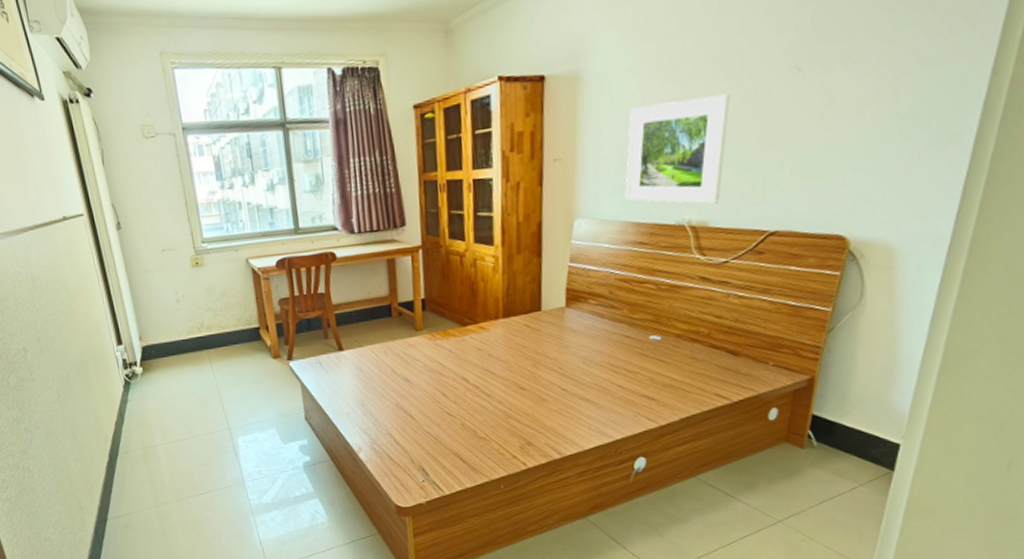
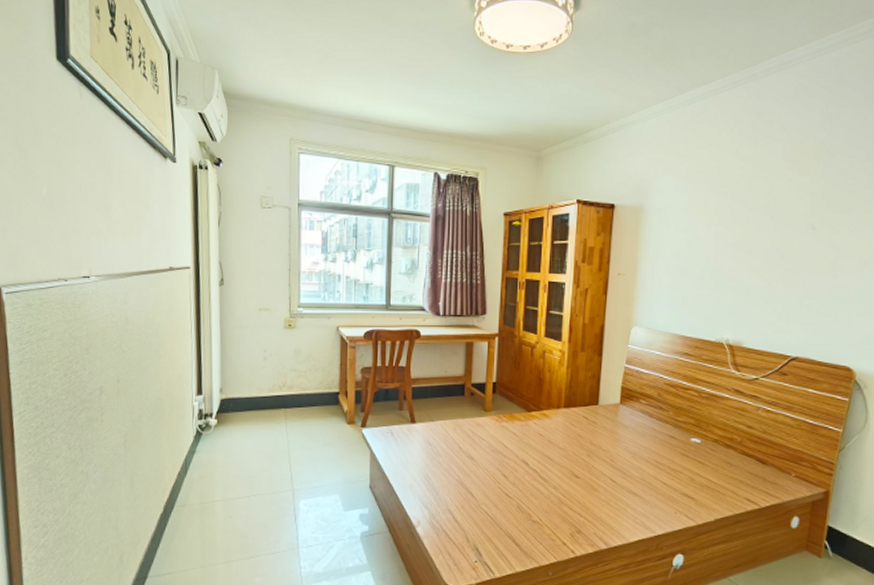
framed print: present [625,93,731,205] -> none [675,239,762,328]

